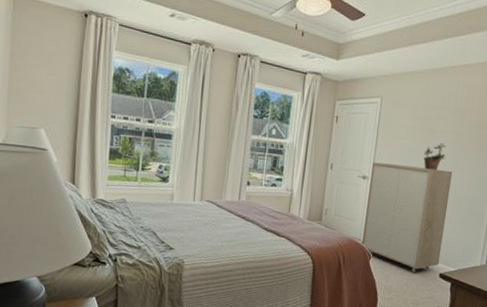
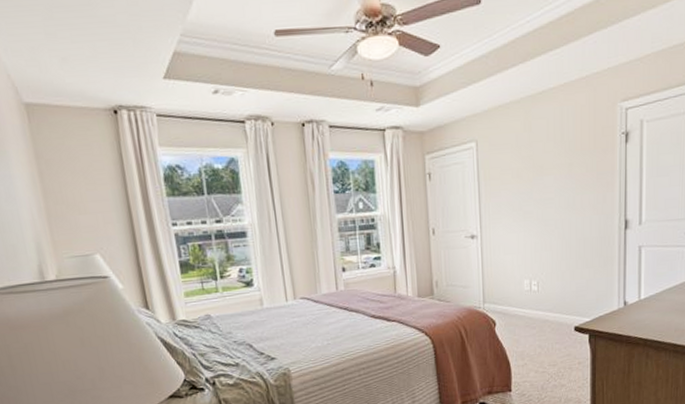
storage cabinet: present [362,162,453,272] -> none [478,210,572,331]
potted plant: present [423,142,447,171] -> none [534,179,561,215]

